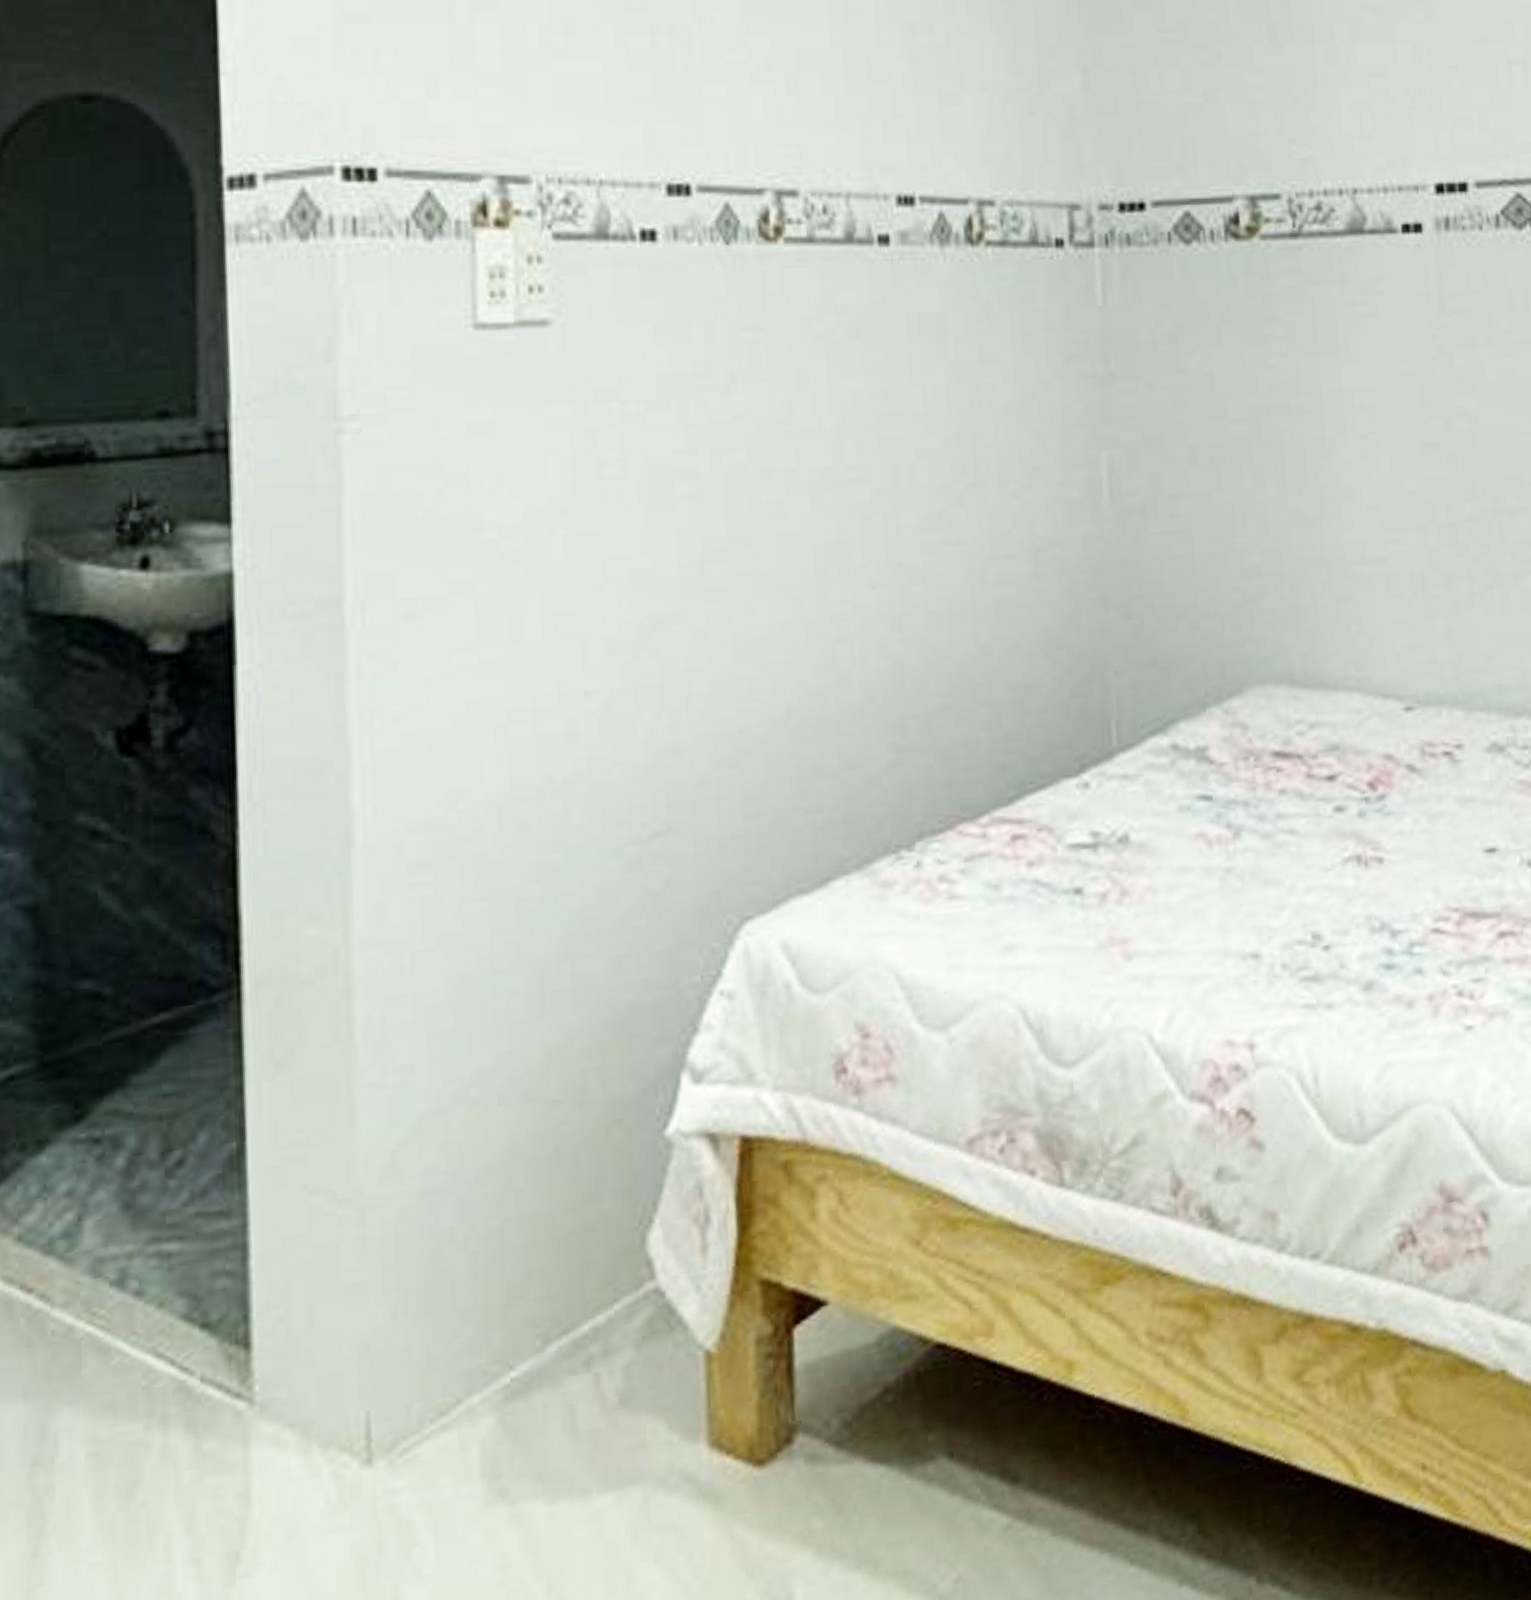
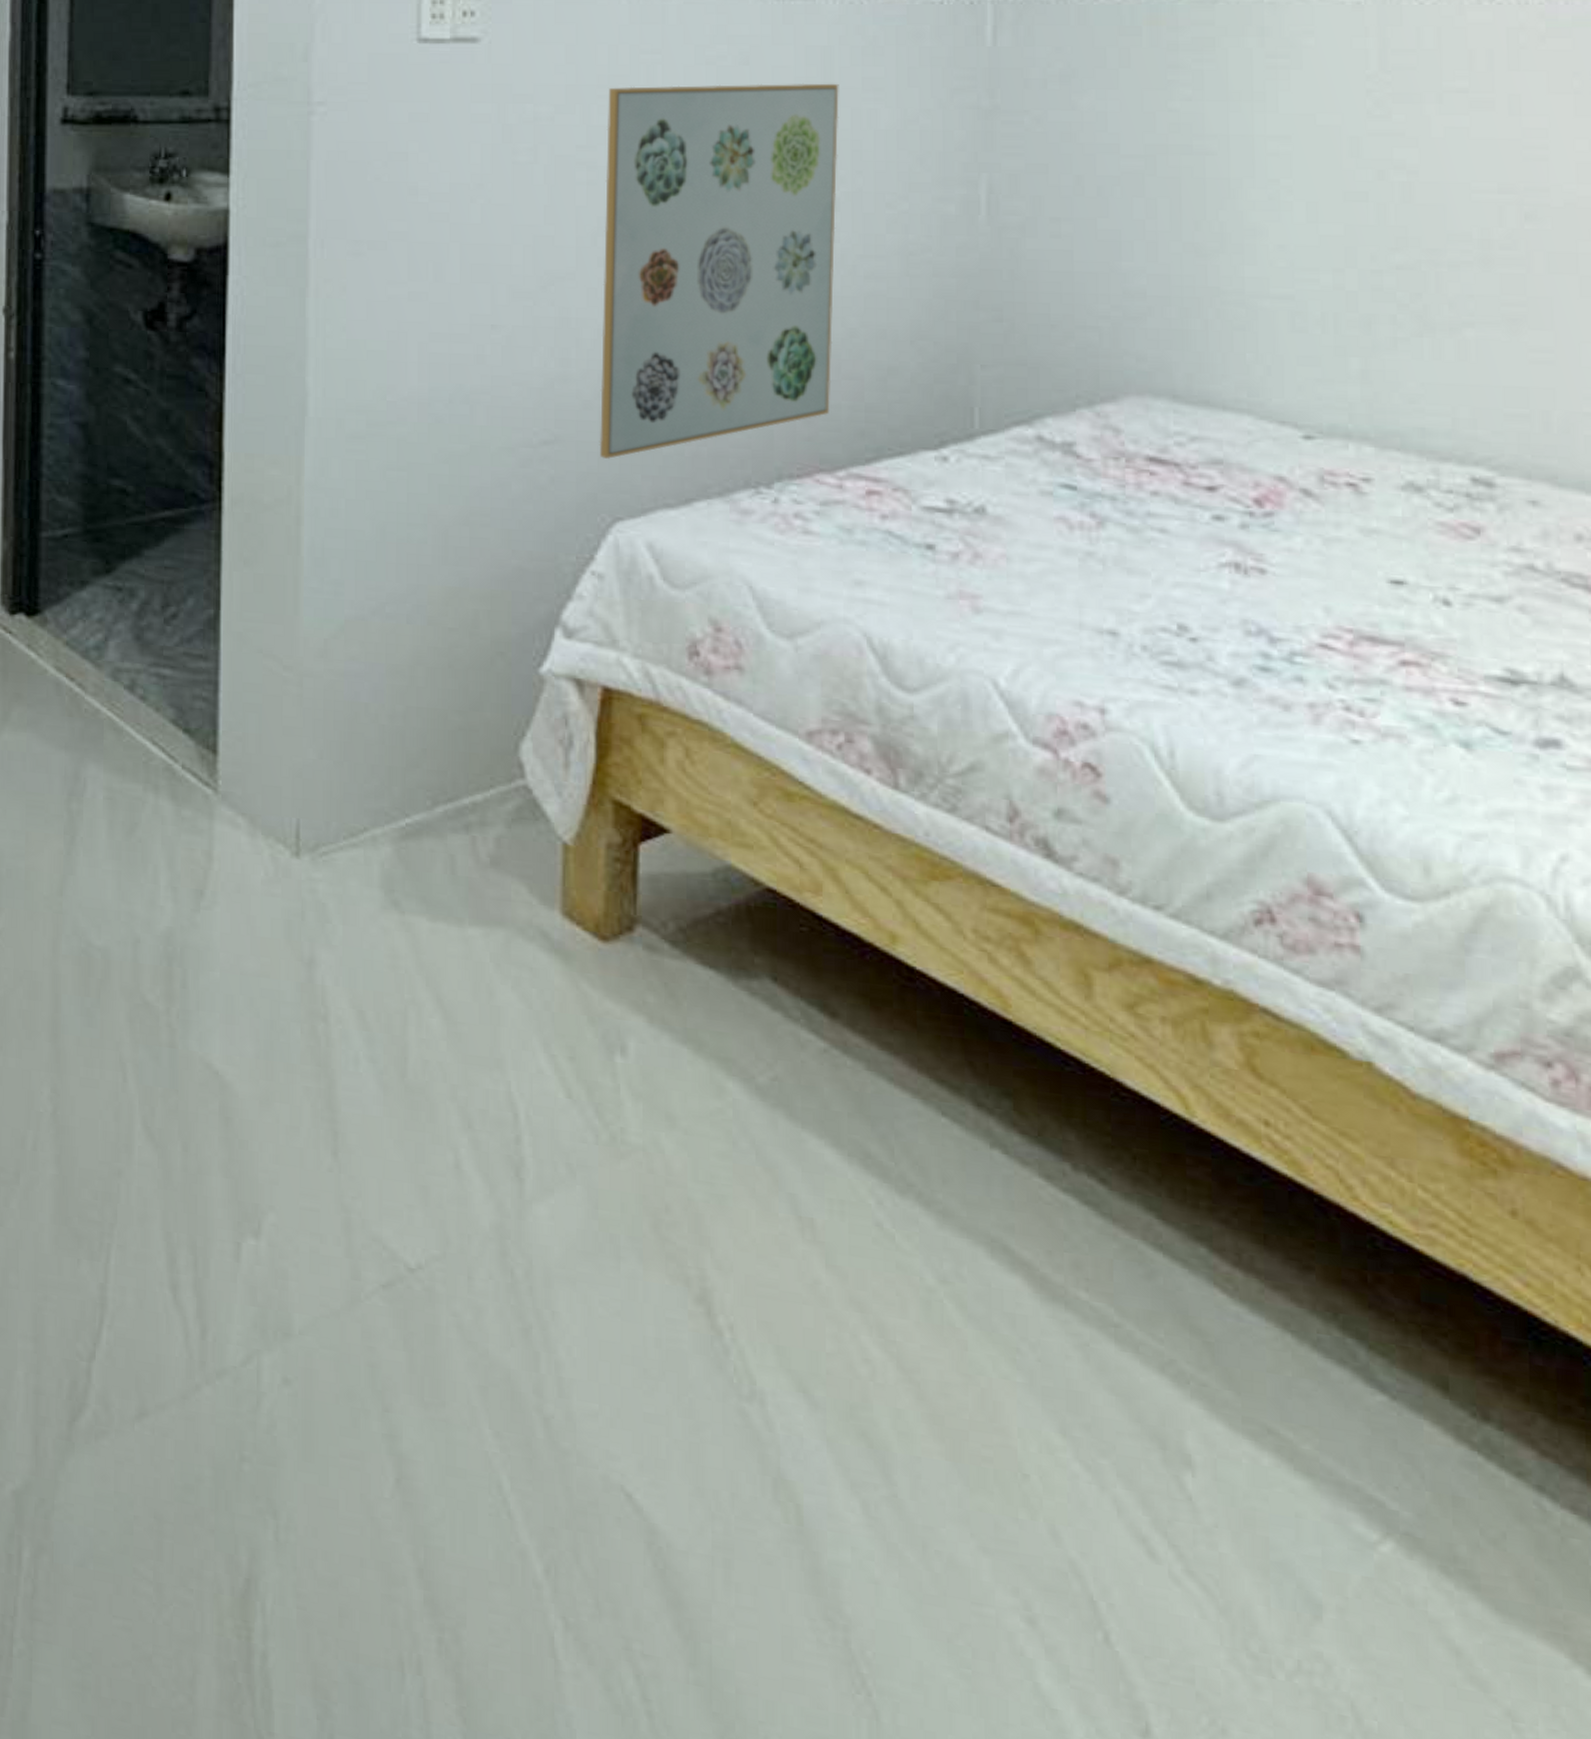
wall art: none [707,356,968,844] -> present [599,83,839,459]

